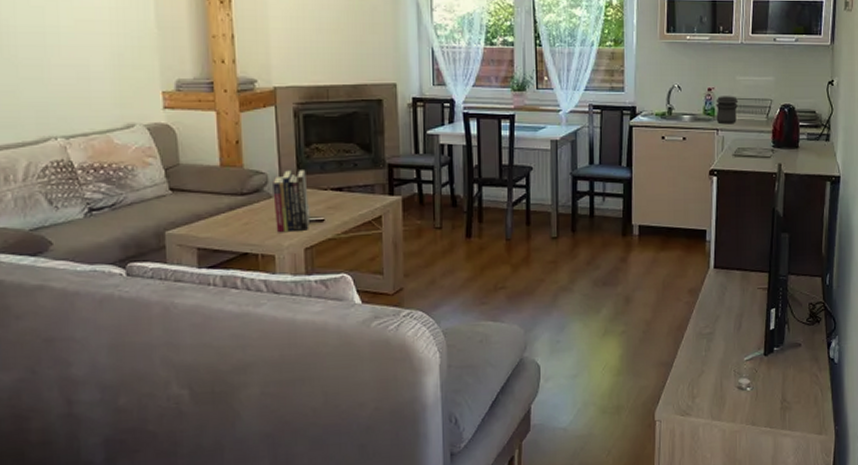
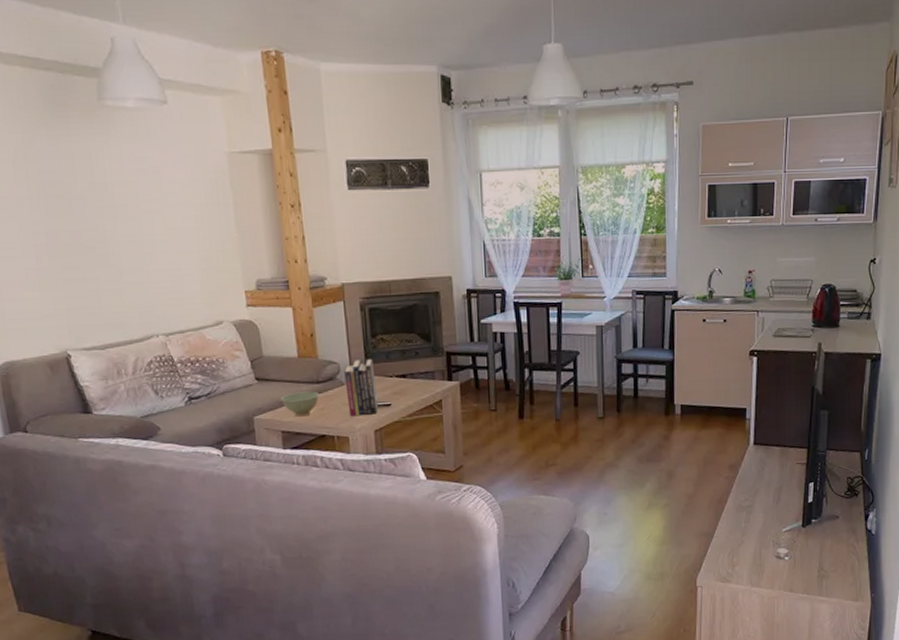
bowl: none [198,204,243,232] -> present [281,391,319,417]
jar: present [716,96,739,125] -> none [756,277,779,306]

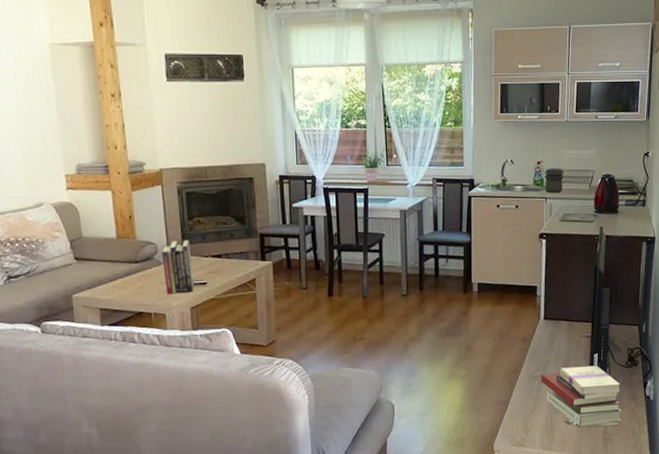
bowl: present [281,391,319,417] -> none [99,270,137,295]
books: none [749,495,839,563] -> present [540,365,622,428]
jar: none [756,277,779,306] -> present [544,168,565,194]

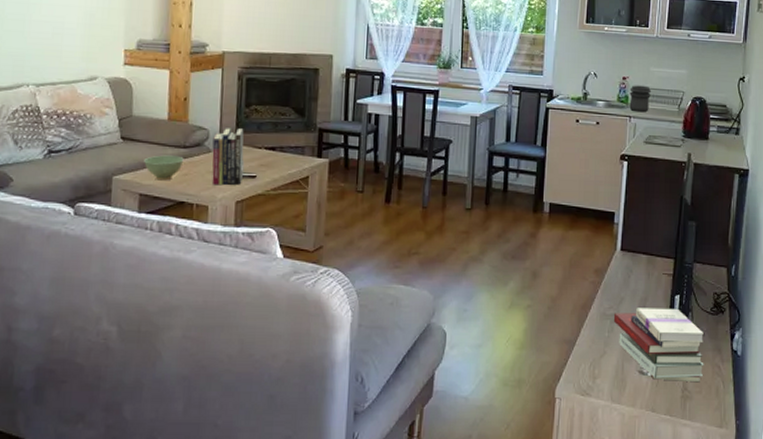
bowl: none [99,270,137,295] -> present [144,155,184,181]

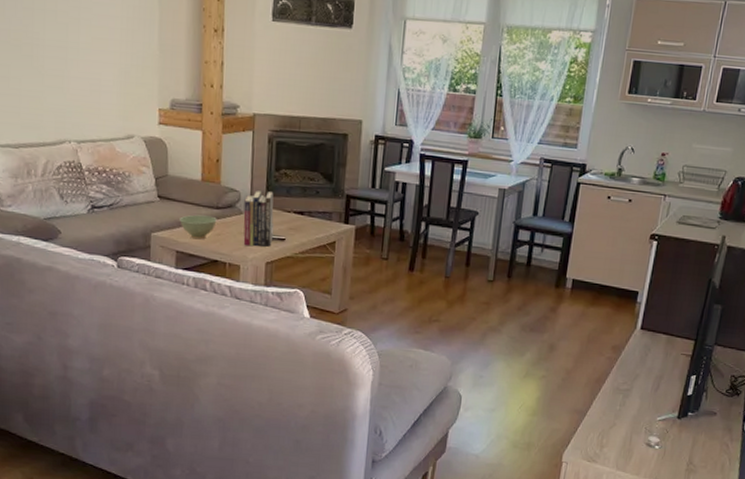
books: present [613,308,705,383] -> none [626,385,717,458]
jar: present [629,85,652,113] -> none [665,162,692,192]

